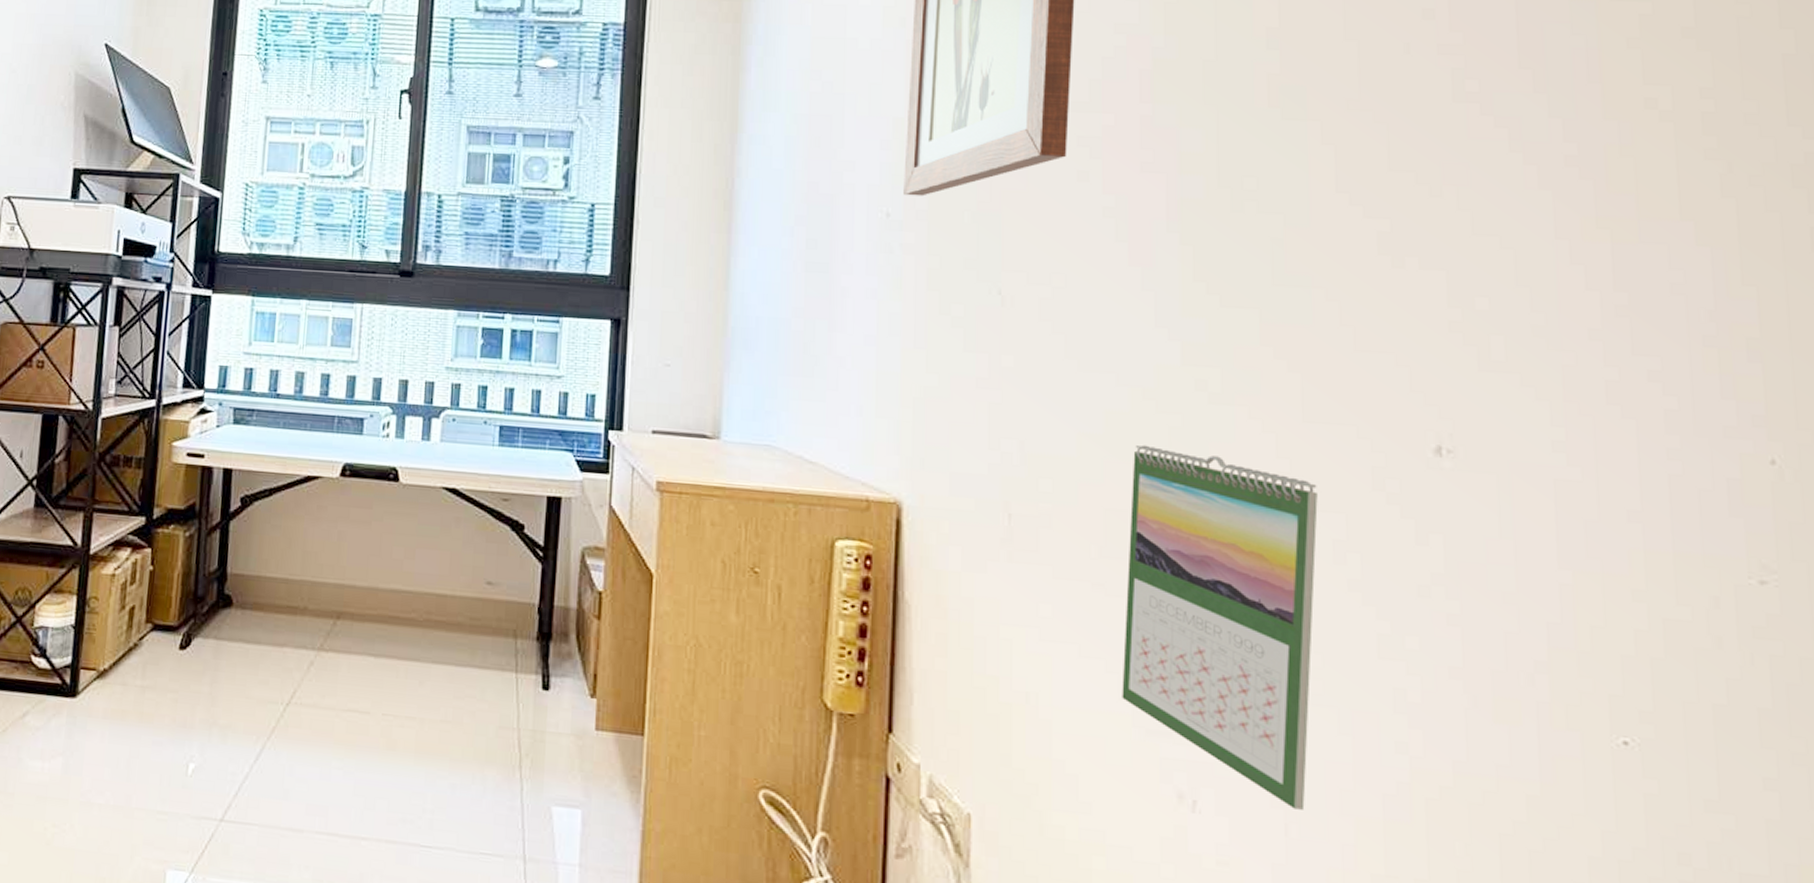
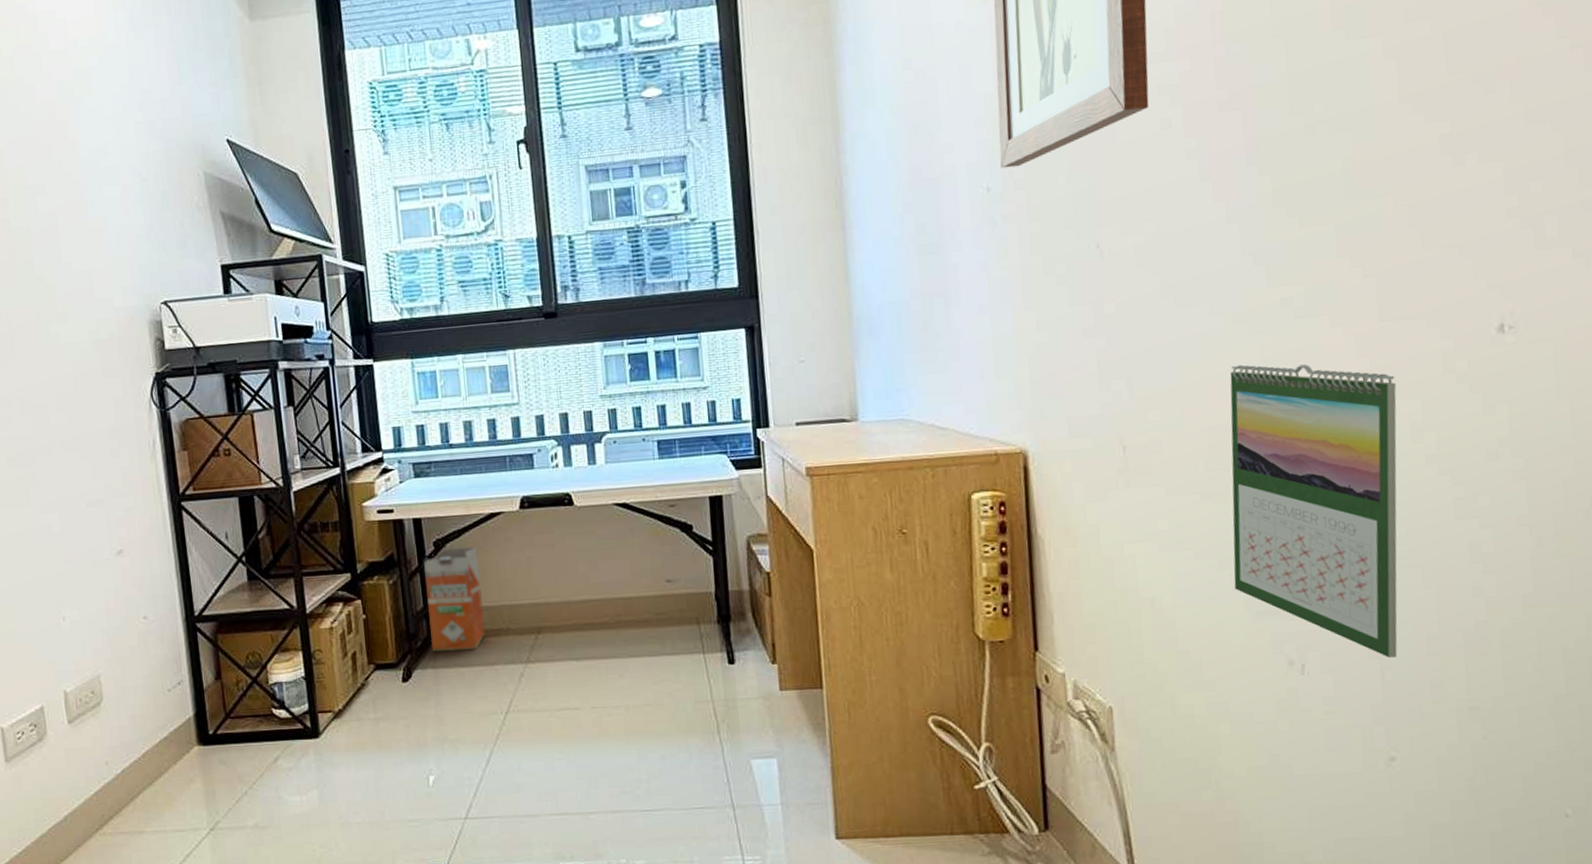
waste bin: none [217,506,287,626] -> present [424,546,485,652]

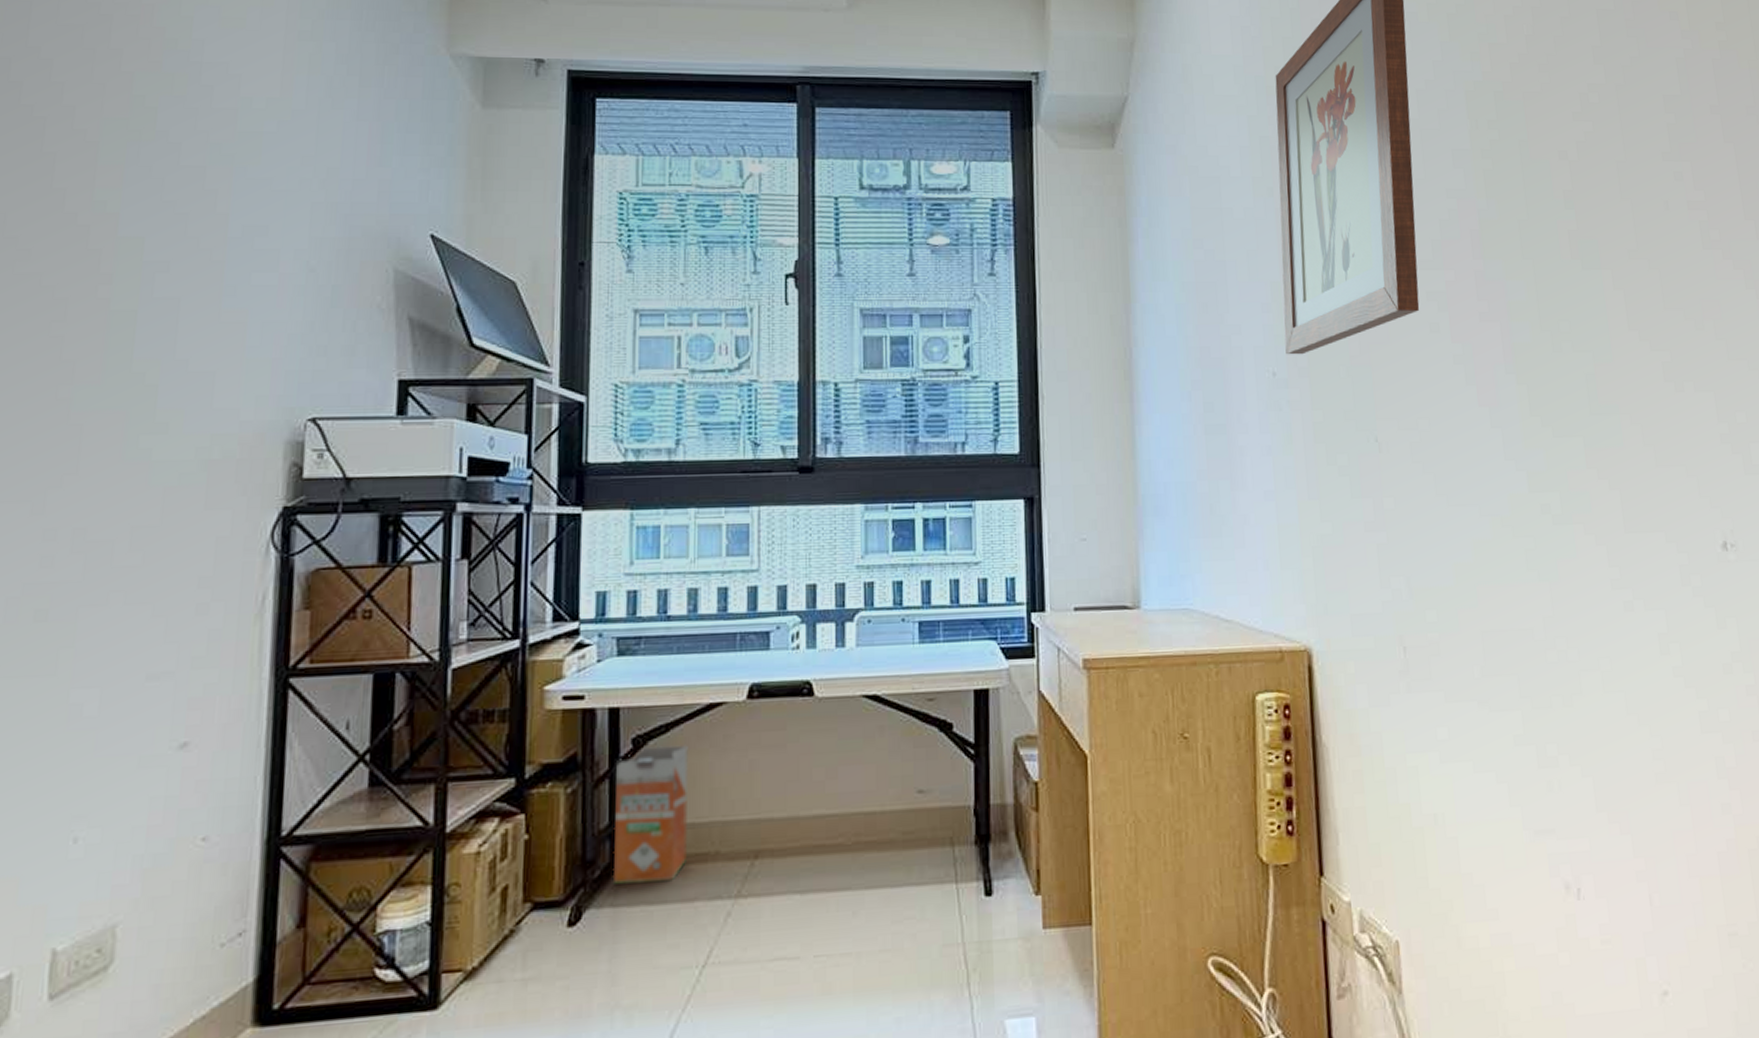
calendar: present [1230,364,1398,658] -> none [1499,568,1662,880]

